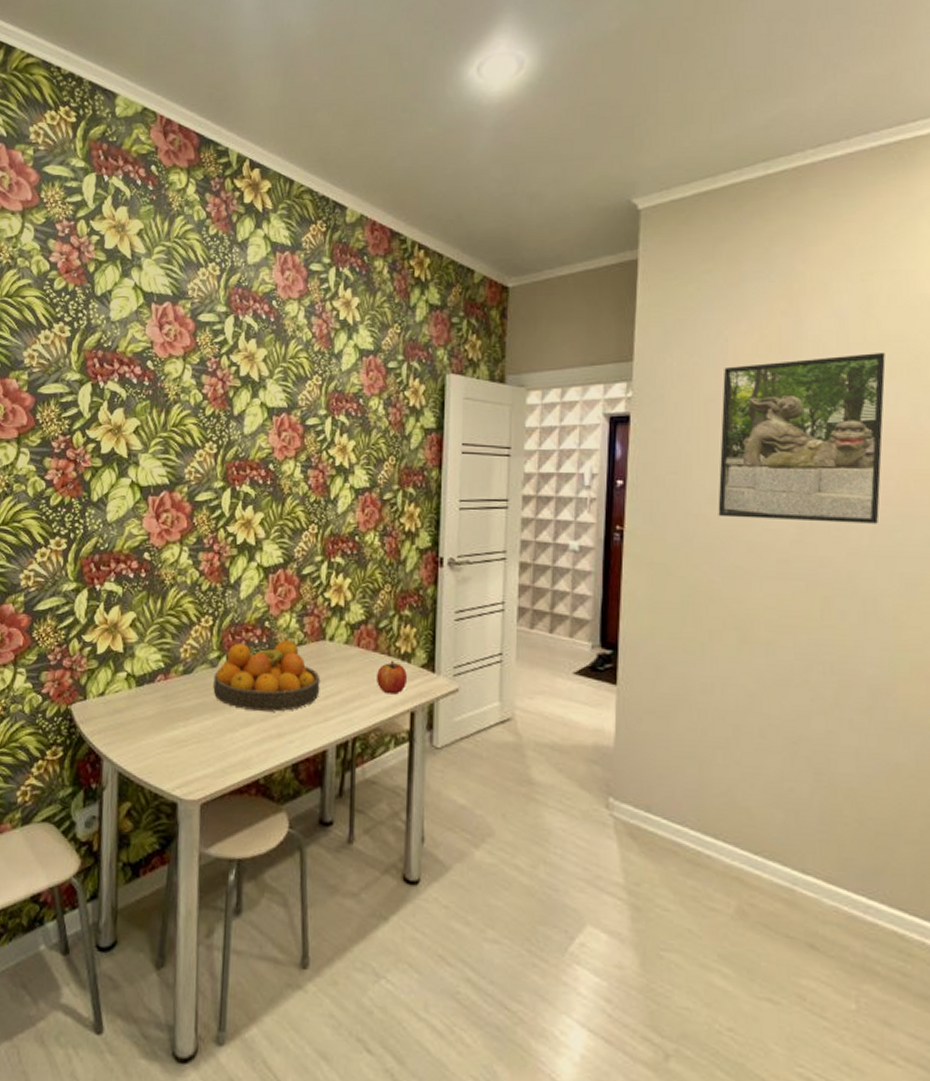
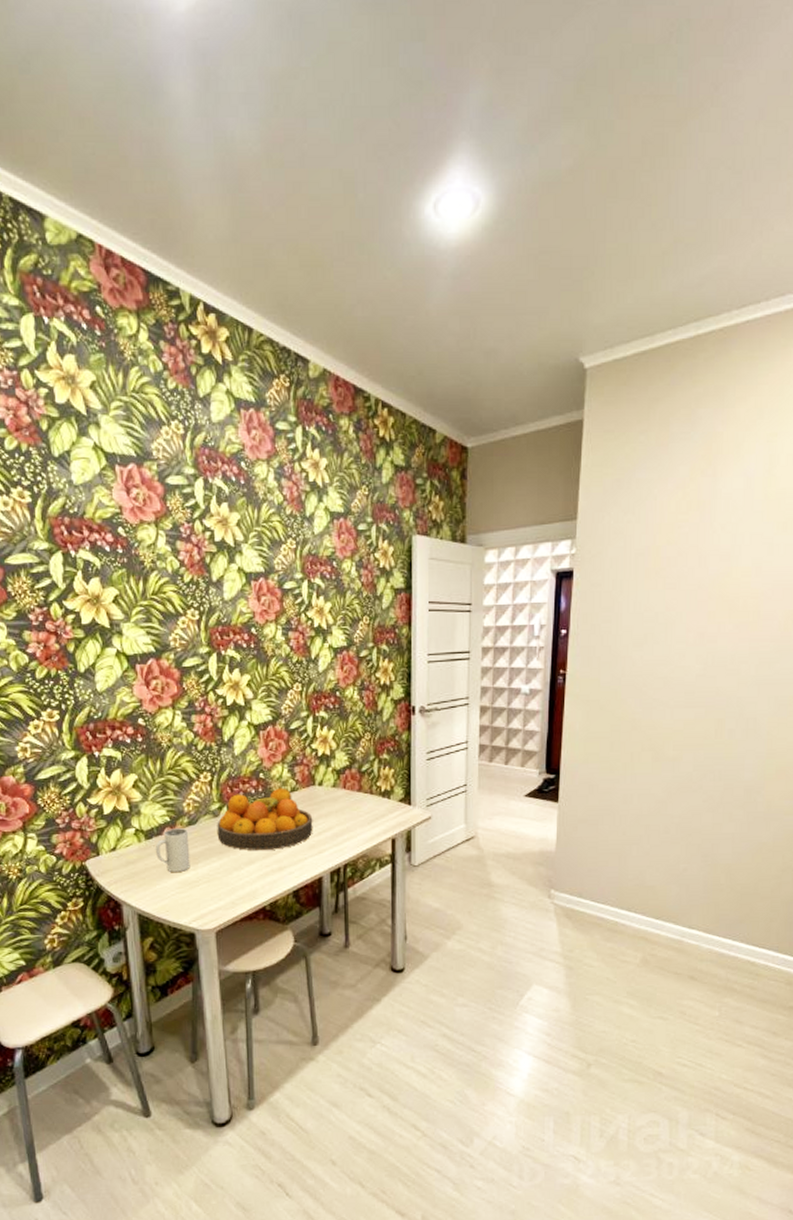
mug: none [144,676,182,727] -> present [155,828,190,872]
apple: present [375,660,407,695] -> none [361,797,387,826]
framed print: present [718,352,886,524] -> none [642,508,780,658]

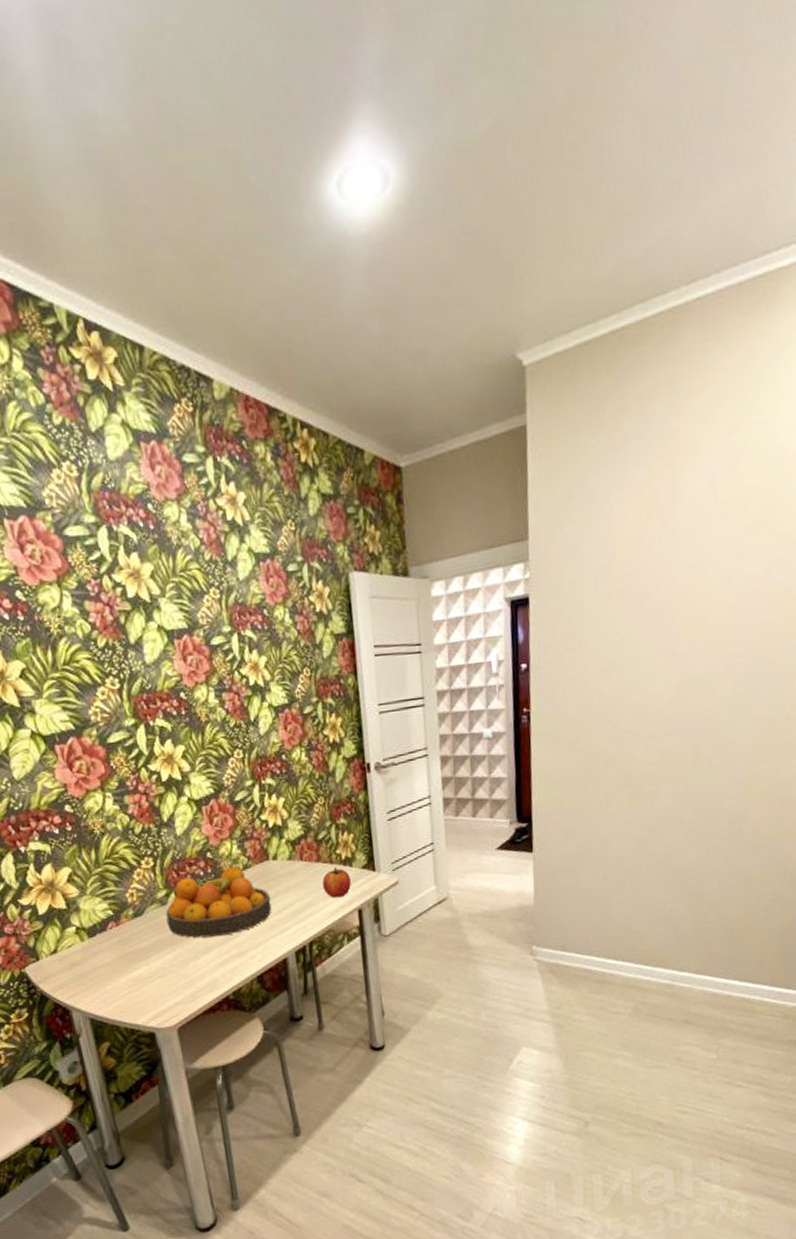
mug: present [155,828,190,872] -> none [100,921,142,970]
apple: none [361,797,387,826] -> present [322,866,351,898]

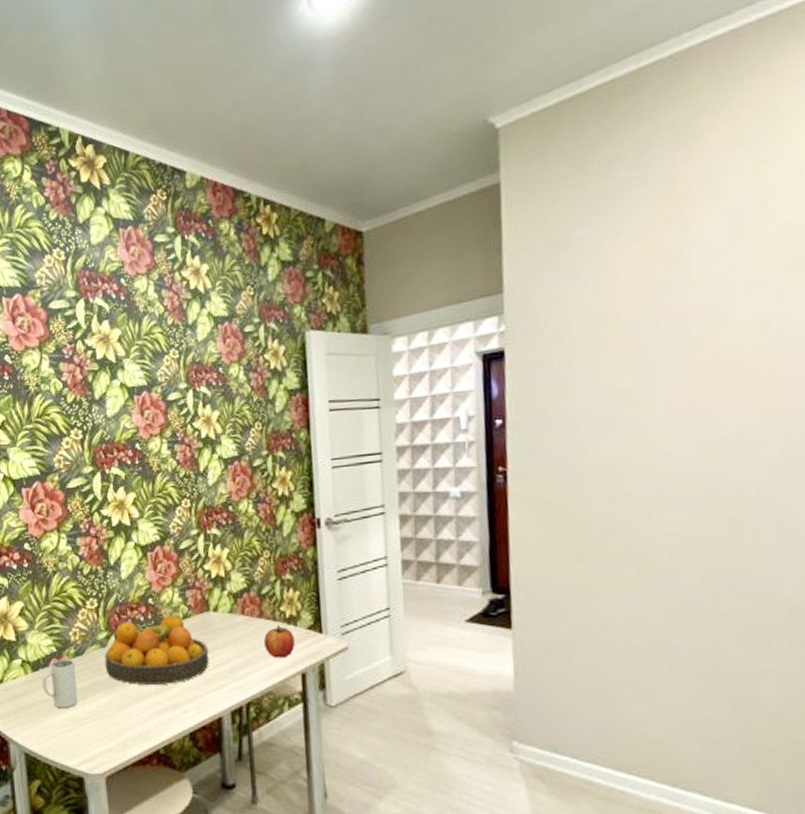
mug: none [100,921,142,970] -> present [41,660,78,707]

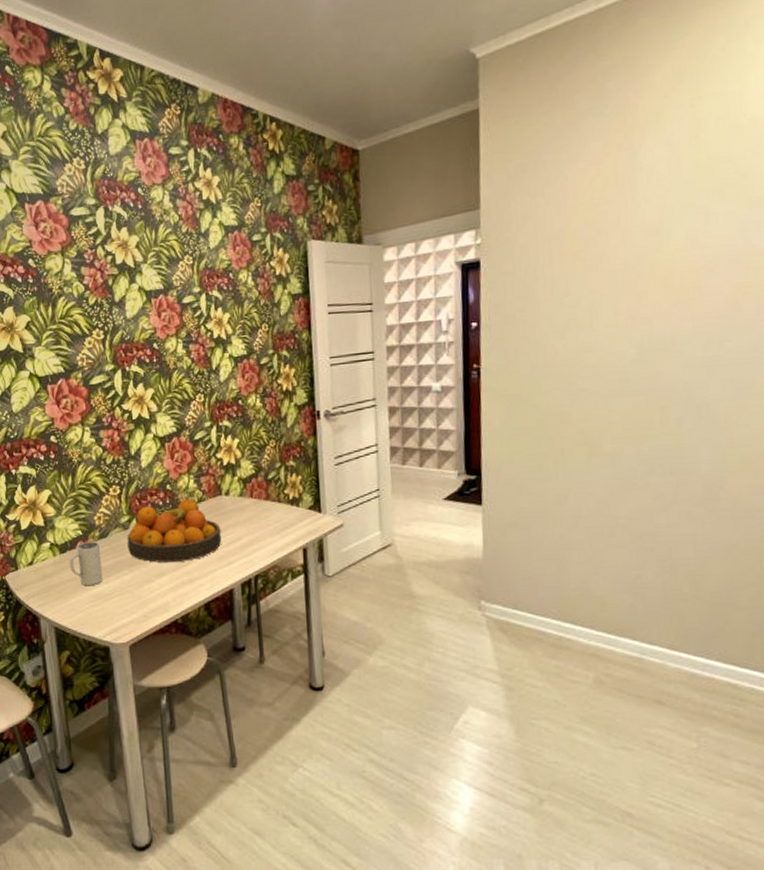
apple: present [263,624,295,658] -> none [269,506,297,536]

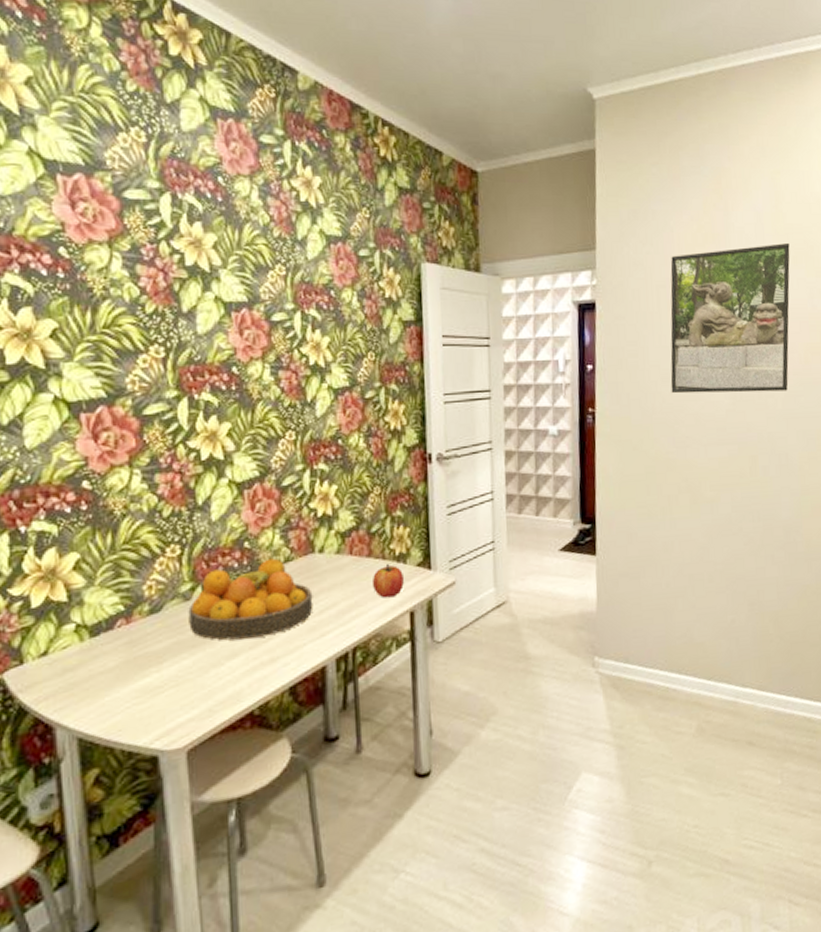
mug: present [69,542,103,585] -> none [103,618,152,678]
apple: none [269,506,297,536] -> present [371,563,404,598]
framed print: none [564,174,715,346] -> present [670,242,790,394]

